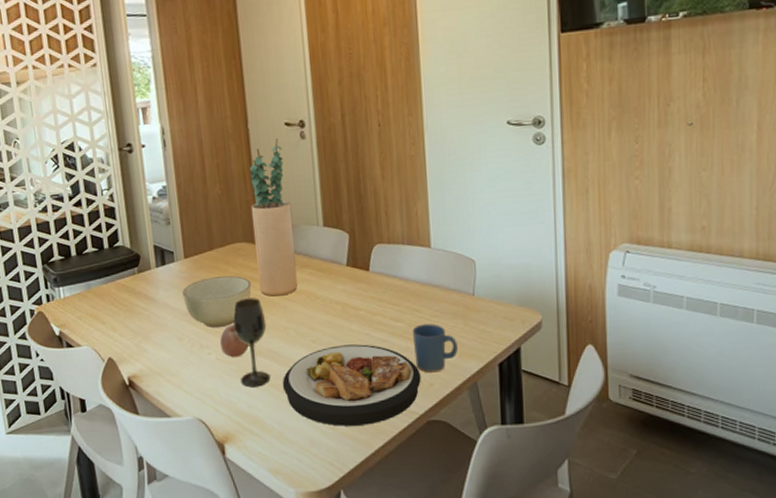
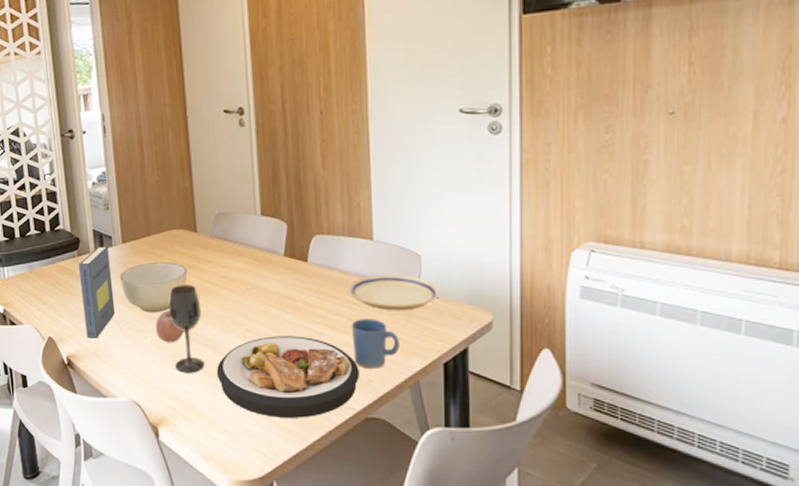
book: none [139,261,179,357] -> present [79,246,116,338]
vase: present [249,139,298,297] -> none [187,126,234,284]
plate: none [408,279,494,315] -> present [347,274,440,311]

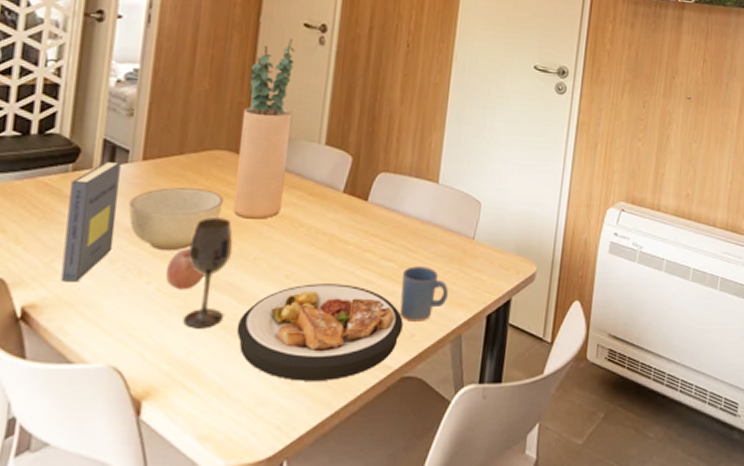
vase: none [187,126,234,284] -> present [233,39,295,219]
plate: present [347,274,440,311] -> none [405,219,494,259]

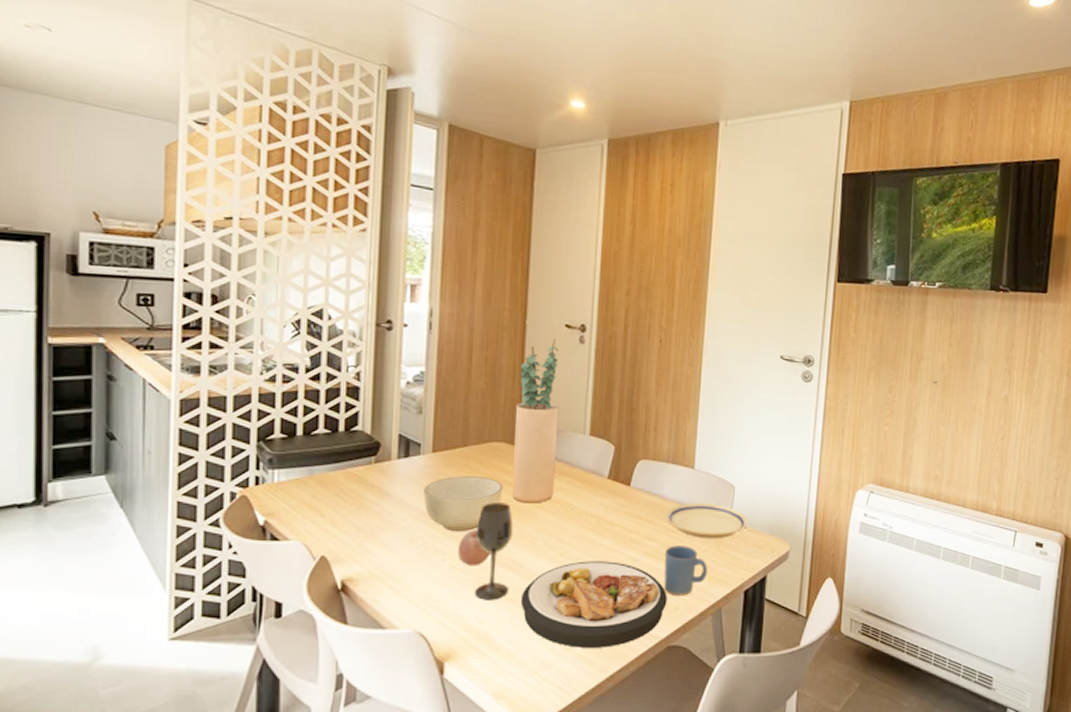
book: present [60,160,121,282] -> none [371,453,415,559]
plate: none [405,219,494,259] -> present [665,502,748,539]

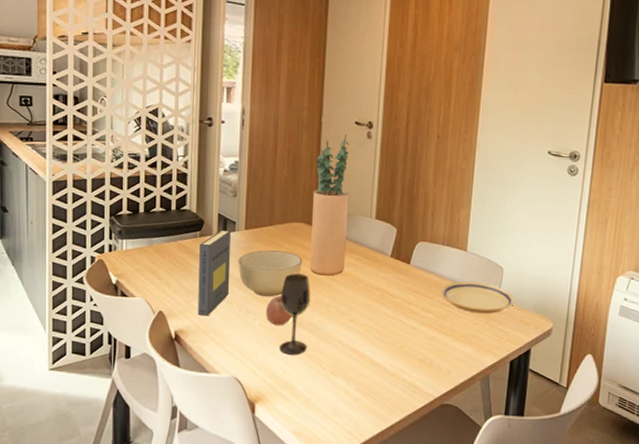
book: none [371,453,415,559] -> present [197,229,231,316]
plate: present [520,561,667,648] -> none [316,327,441,402]
mug: present [664,545,707,596] -> none [438,317,477,362]

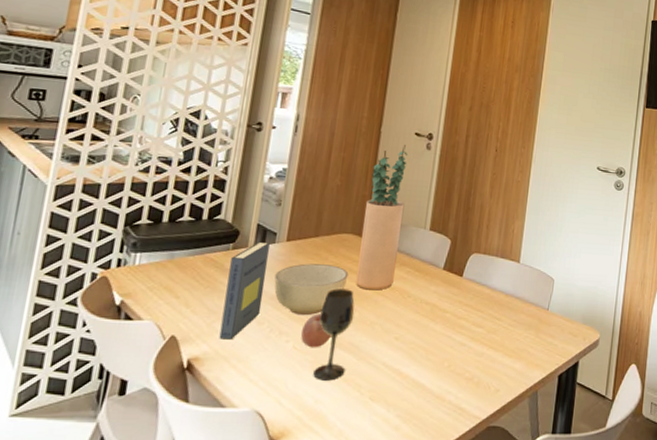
plate: present [440,281,515,314] -> none [492,293,565,327]

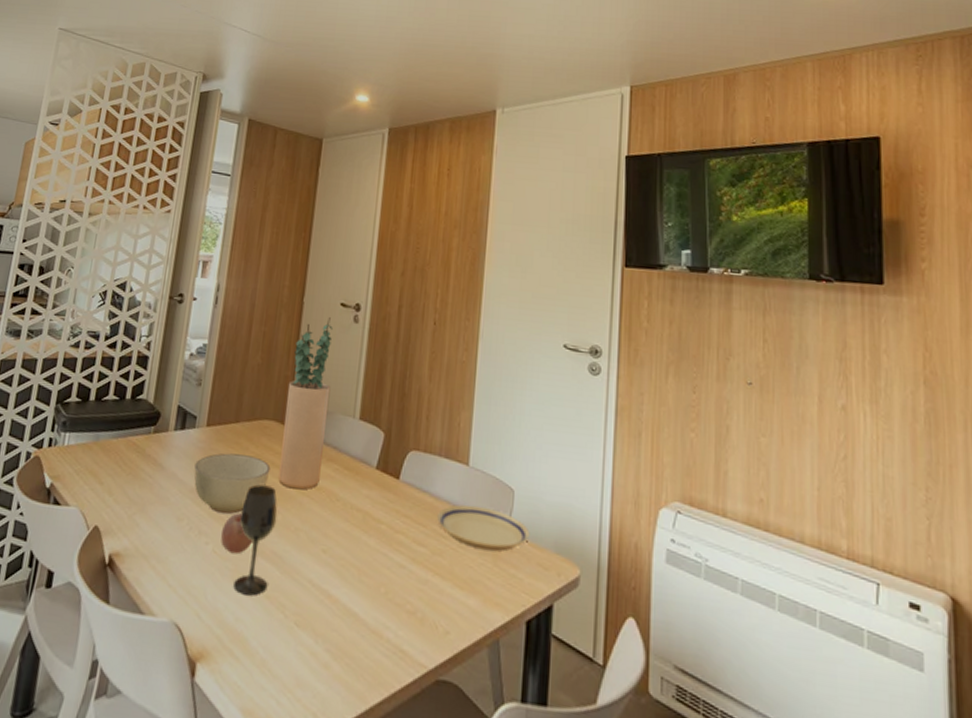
book: present [219,241,270,340] -> none [139,425,190,536]
plate: none [492,293,565,327] -> present [436,505,530,552]

